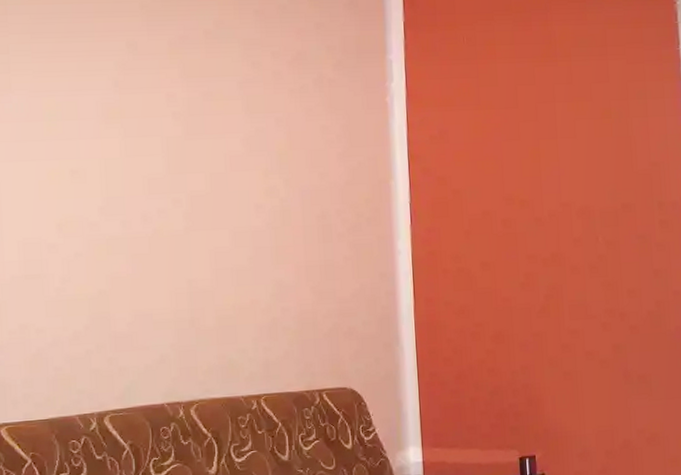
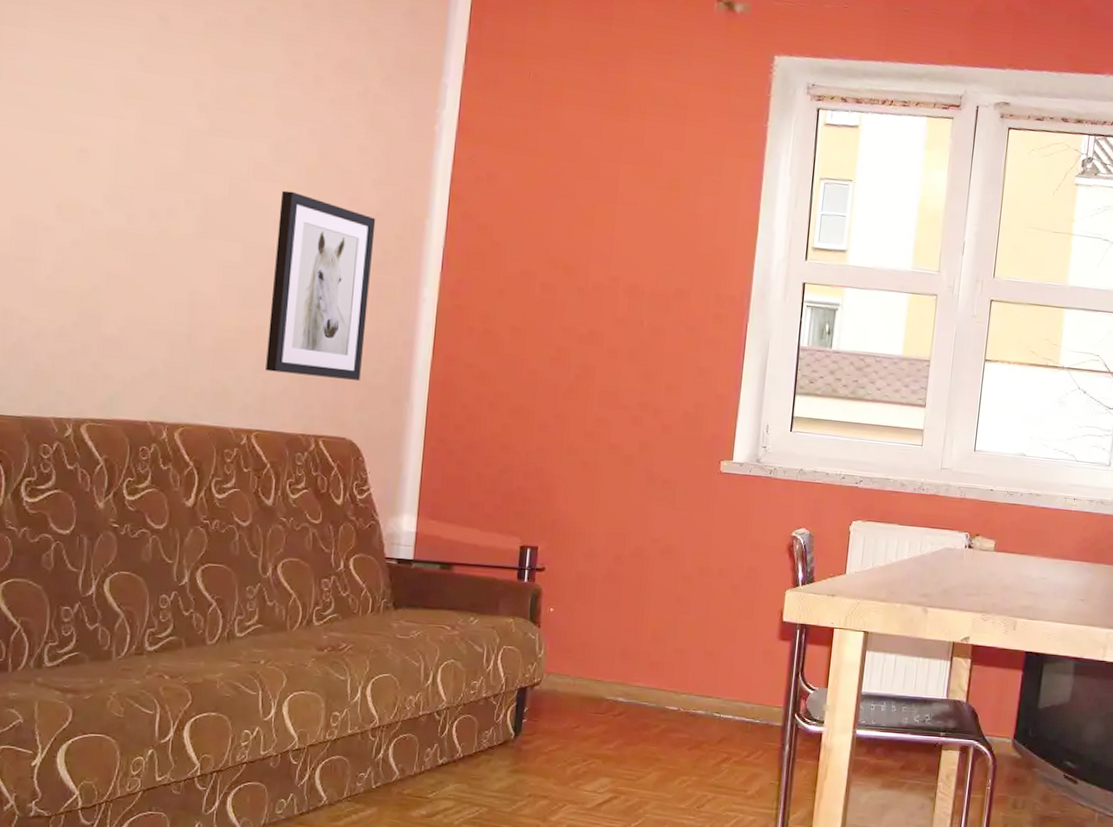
wall art: none [257,176,352,340] -> present [266,190,376,381]

